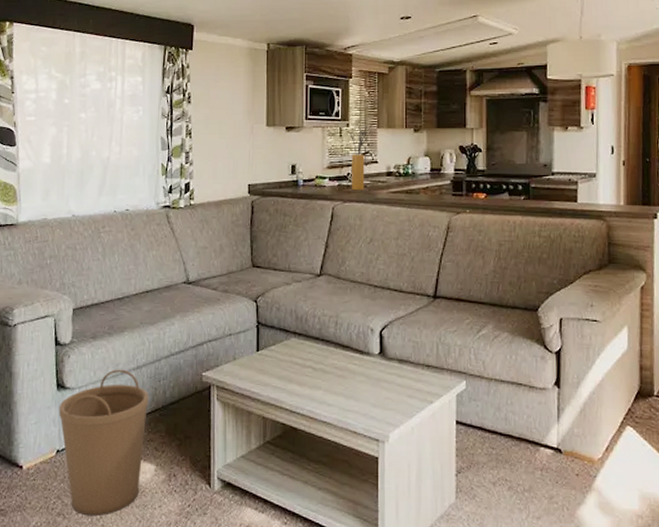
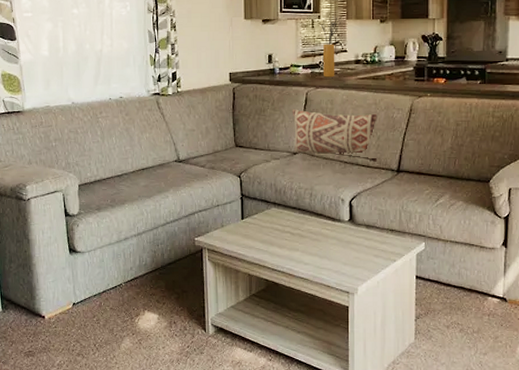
basket: present [58,369,149,516] -> none [72,236,150,356]
pillow: none [316,225,412,287] -> present [292,109,378,163]

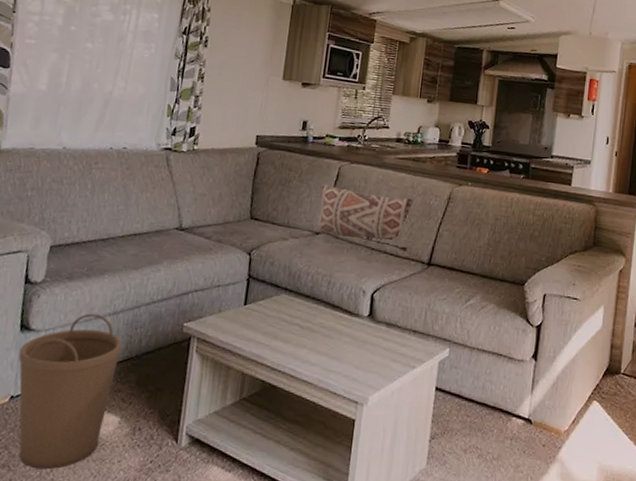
basket: none [72,236,150,356] -> present [18,313,123,469]
vase: present [321,14,342,78] -> none [360,87,388,154]

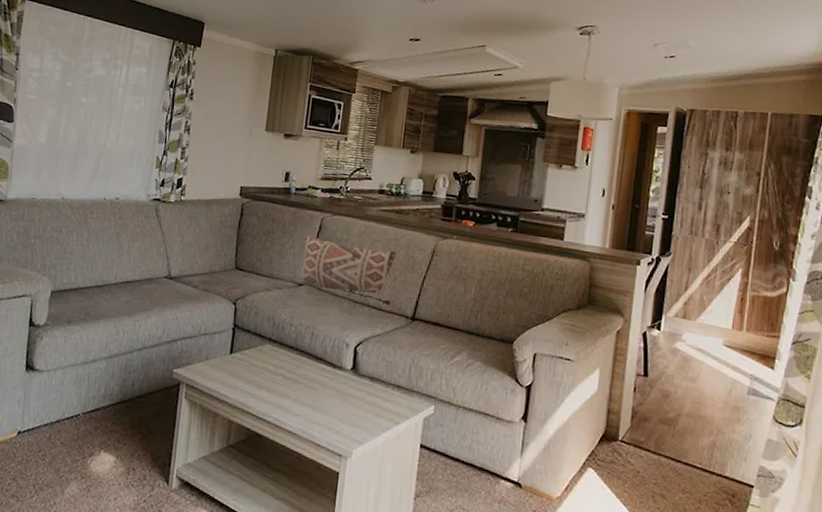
basket: present [18,313,123,469] -> none [24,356,118,502]

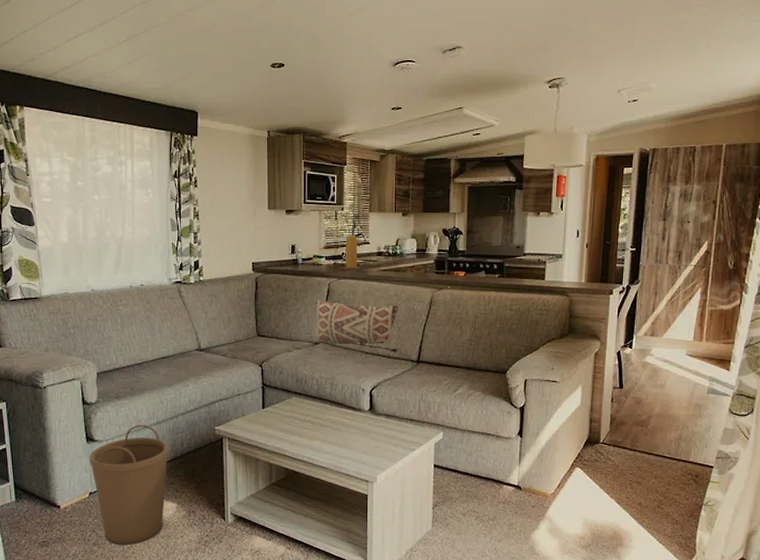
basket: none [24,356,118,502] -> present [89,424,169,546]
vase: none [343,138,370,206] -> present [344,207,365,269]

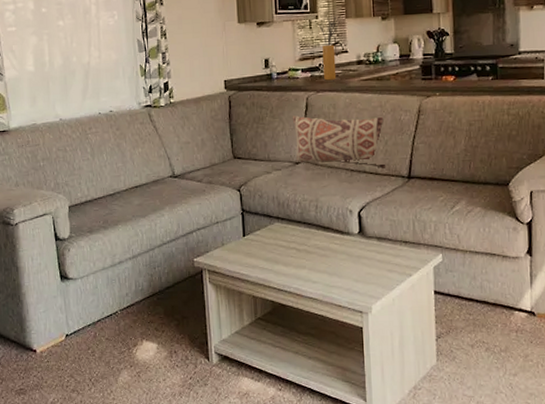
basket: present [89,424,169,546] -> none [64,259,147,391]

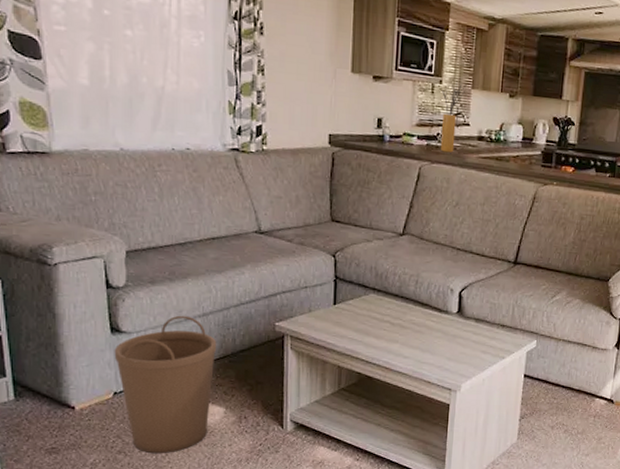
basket: none [64,259,147,391] -> present [114,315,217,454]
pillow: present [292,115,386,170] -> none [400,184,498,252]

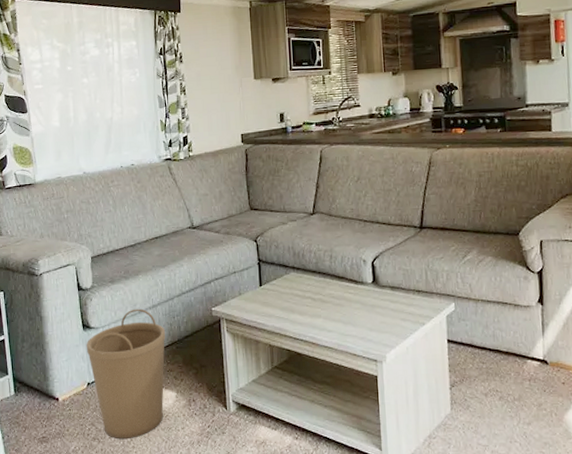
vase: present [441,81,467,153] -> none [332,69,353,134]

